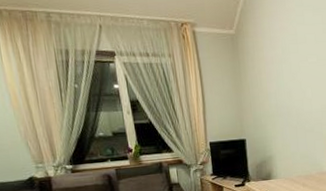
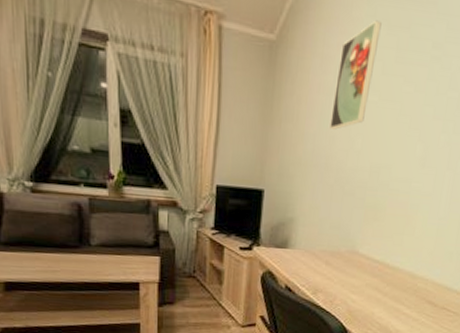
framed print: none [283,7,310,87] -> present [330,20,382,130]

